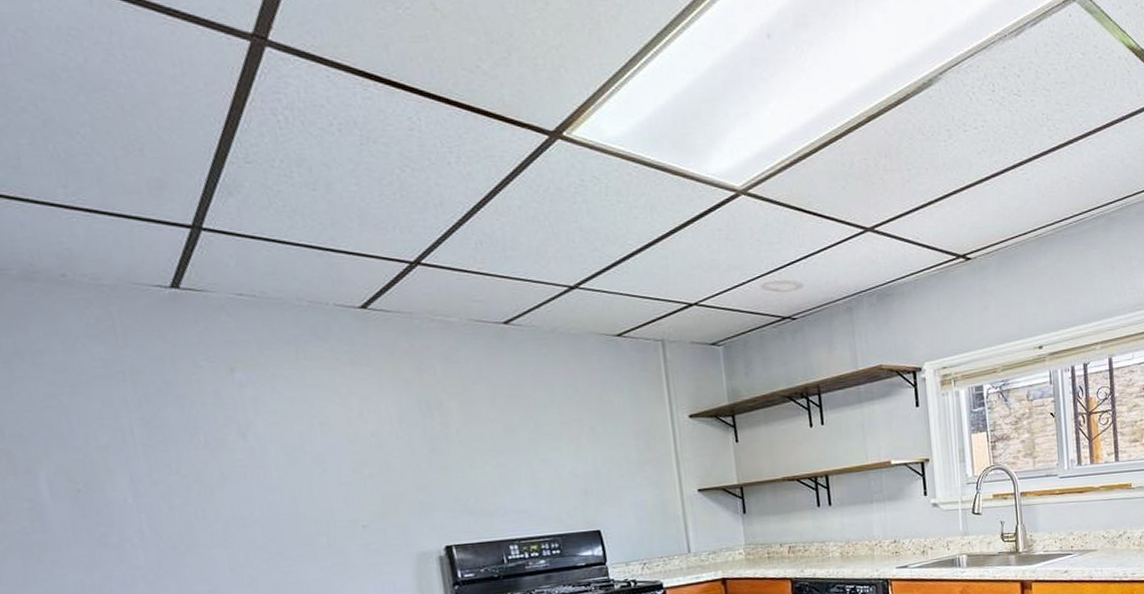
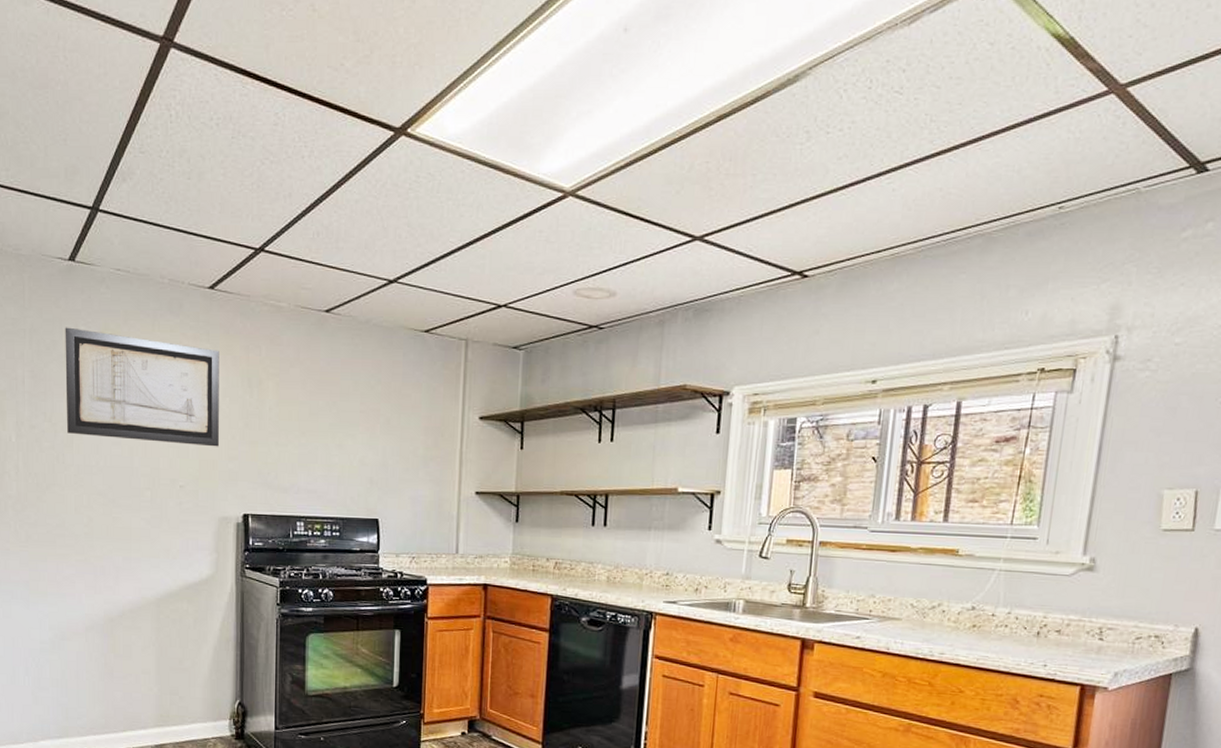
wall art: none [179,364,403,485] -> present [65,327,219,447]

